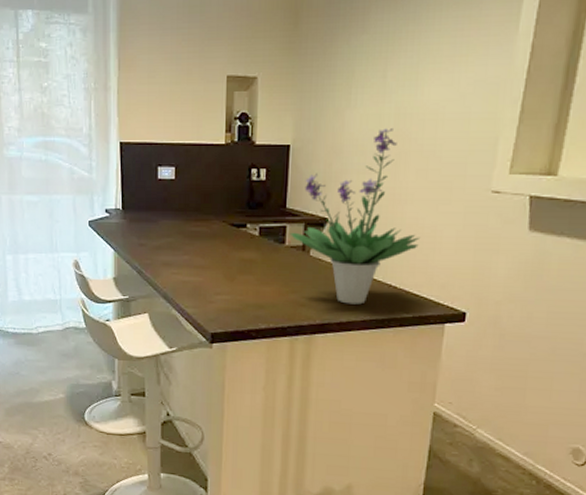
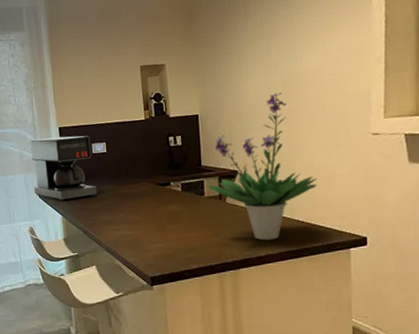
coffee maker: none [83,153,159,233] -> present [30,135,97,202]

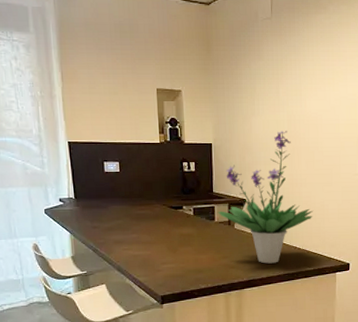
coffee maker: present [30,135,97,202] -> none [35,151,109,219]

